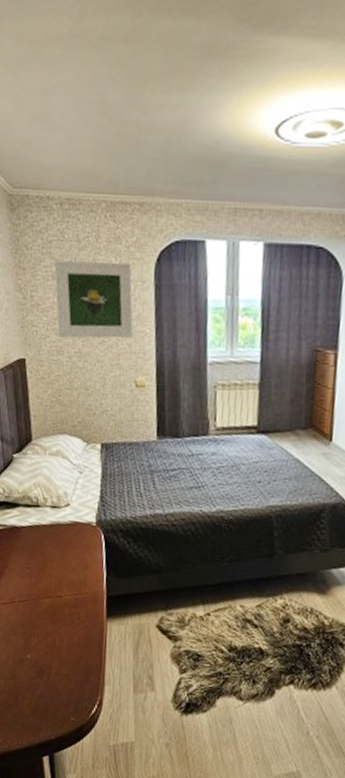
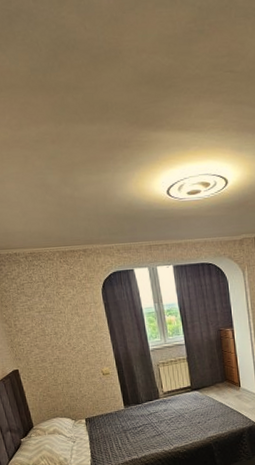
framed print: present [55,260,134,339] -> none [29,291,96,350]

